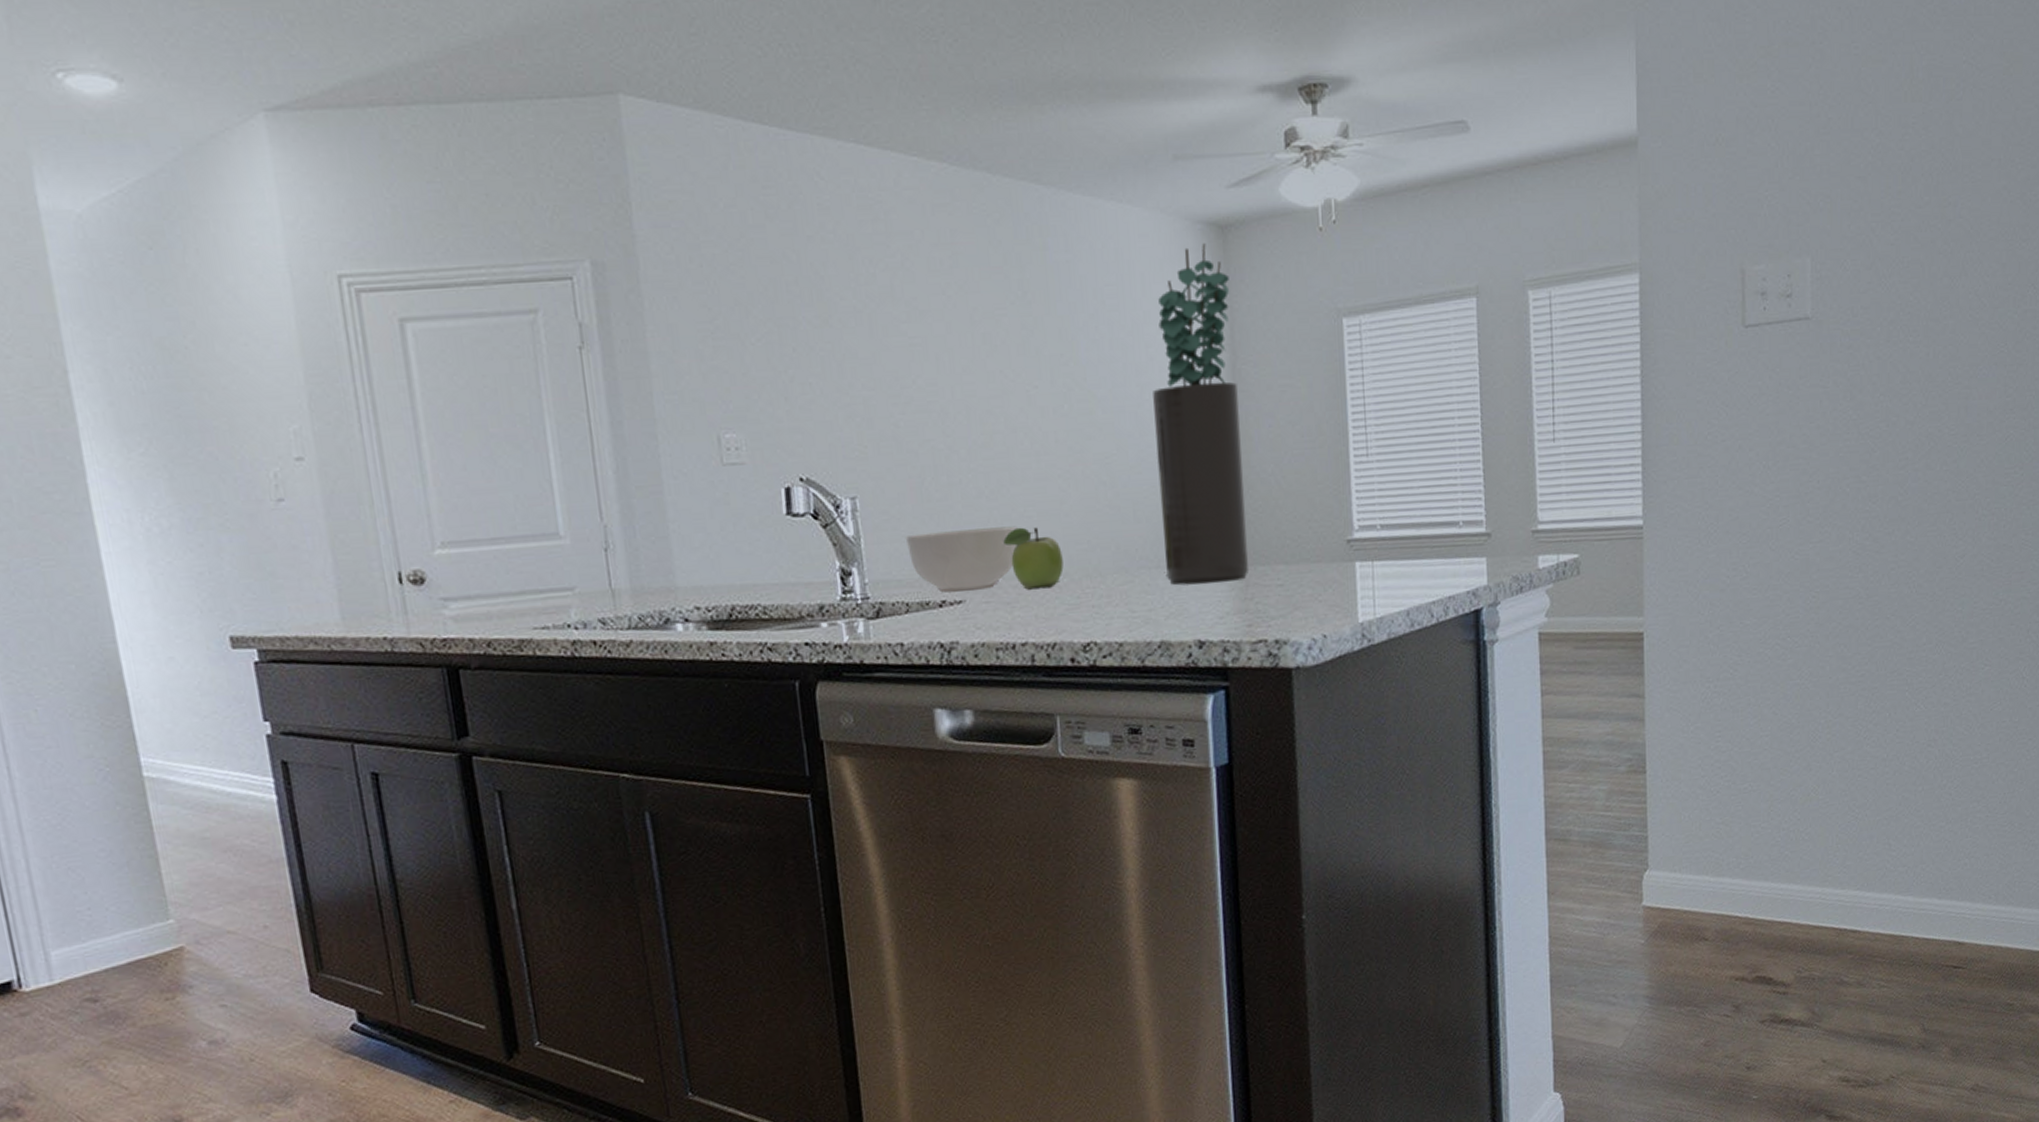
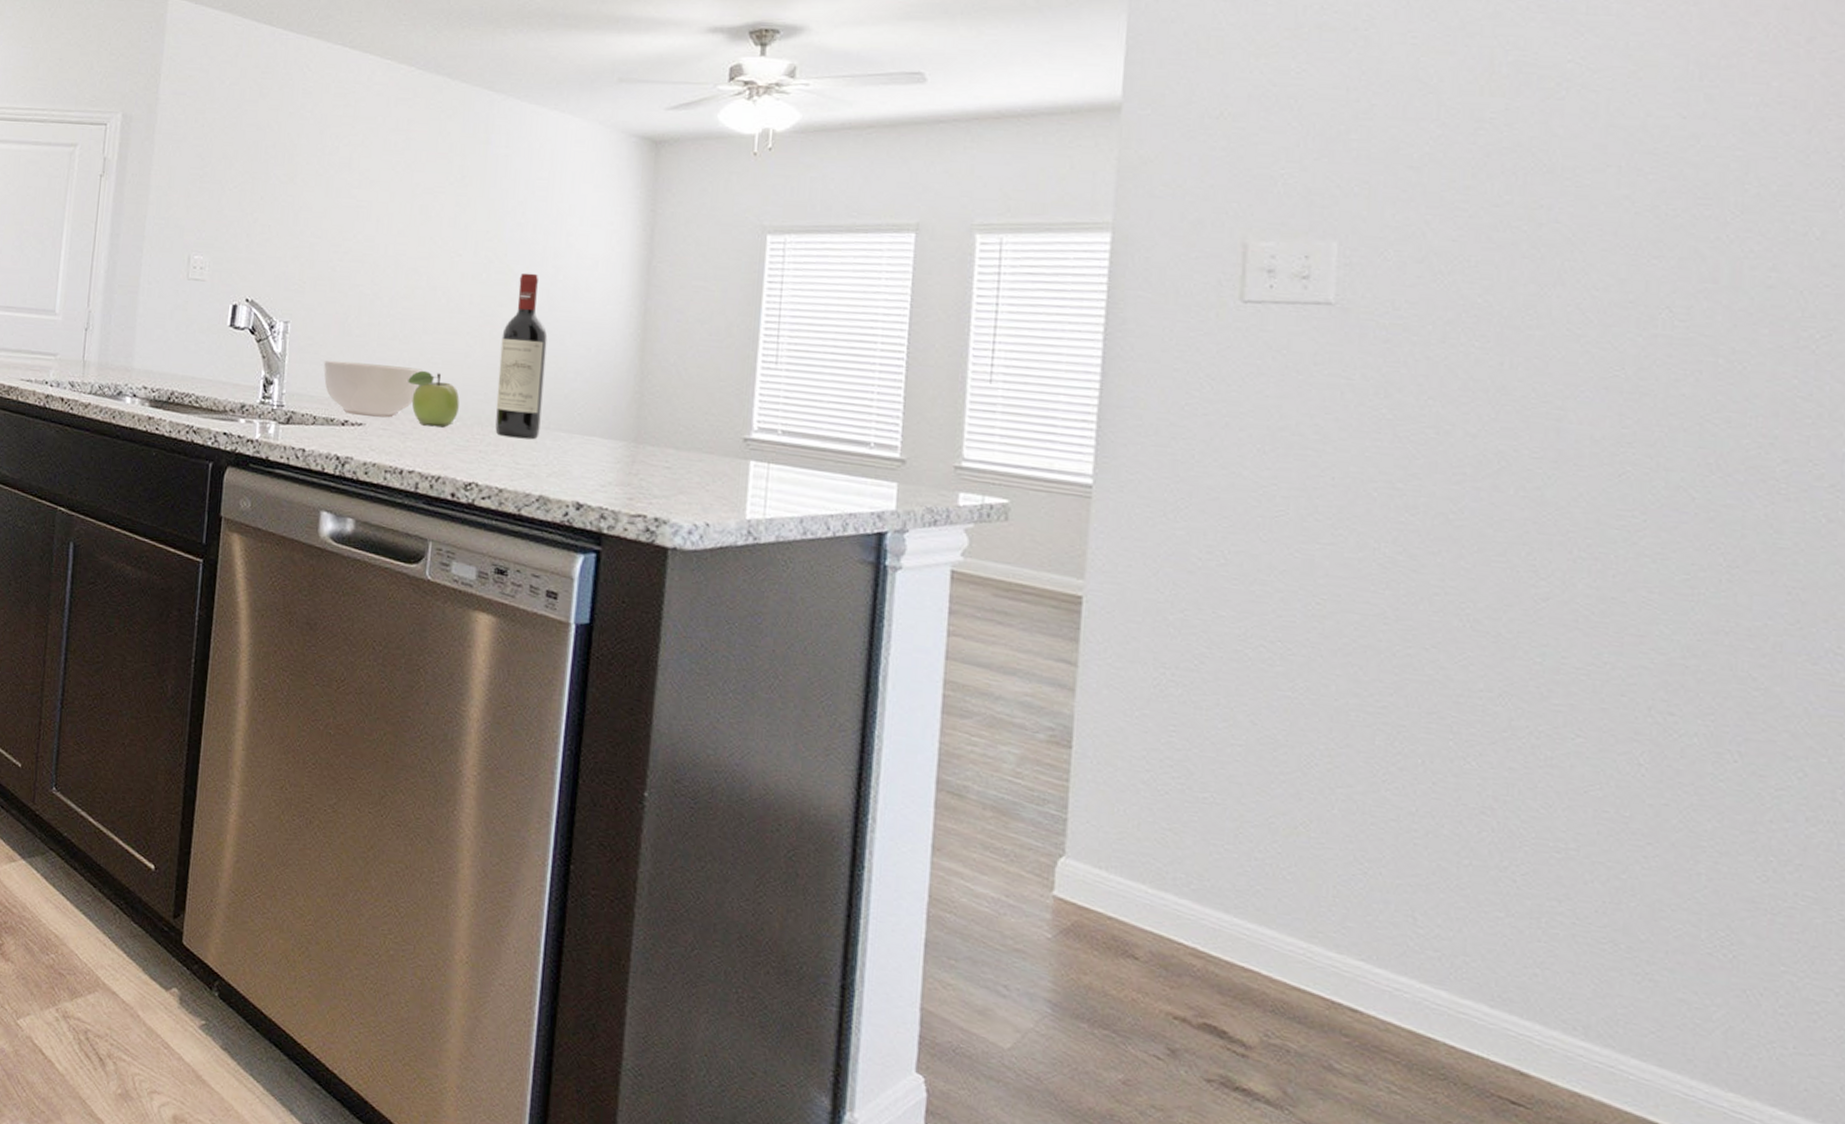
wine bottle: none [1095,396,1151,586] -> present [495,273,548,440]
vase: present [1153,243,1250,586] -> none [555,154,657,456]

